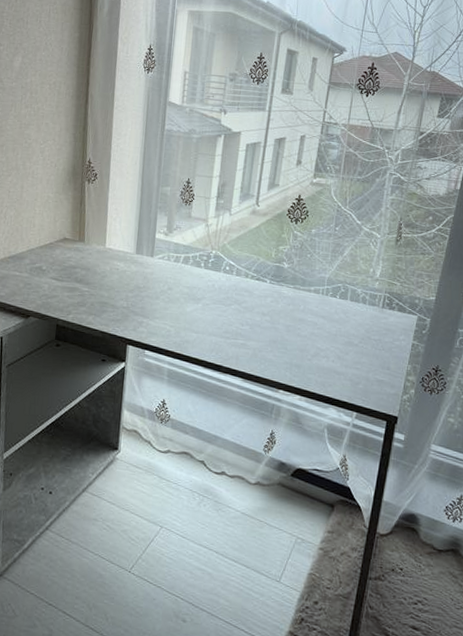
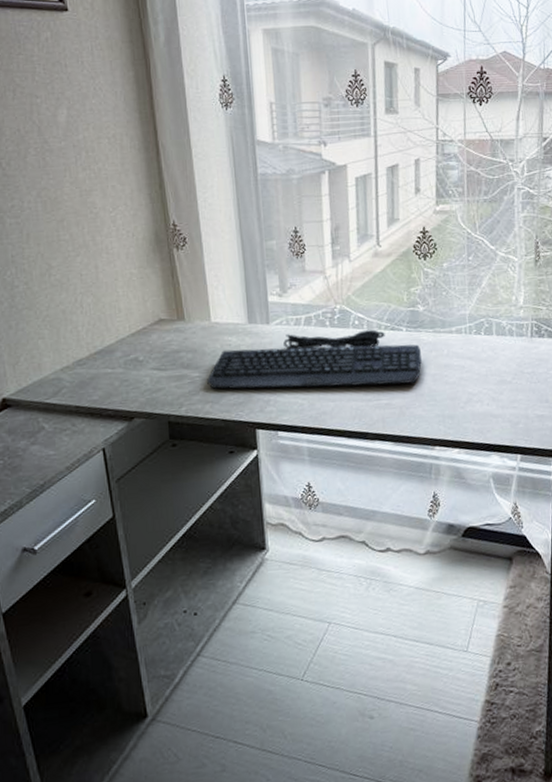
keyboard: none [94,268,280,331] -> present [207,329,422,389]

